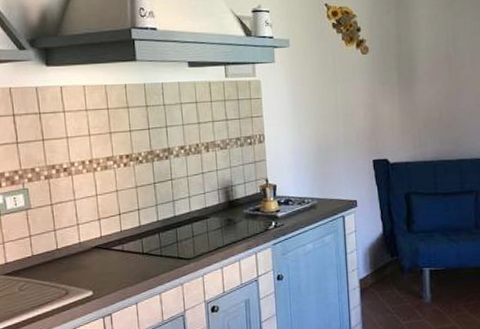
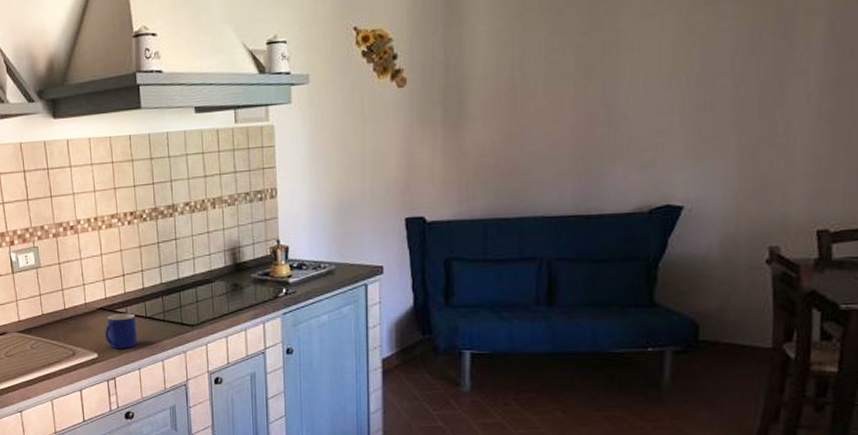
mug: none [99,250,134,285] -> present [104,313,137,349]

